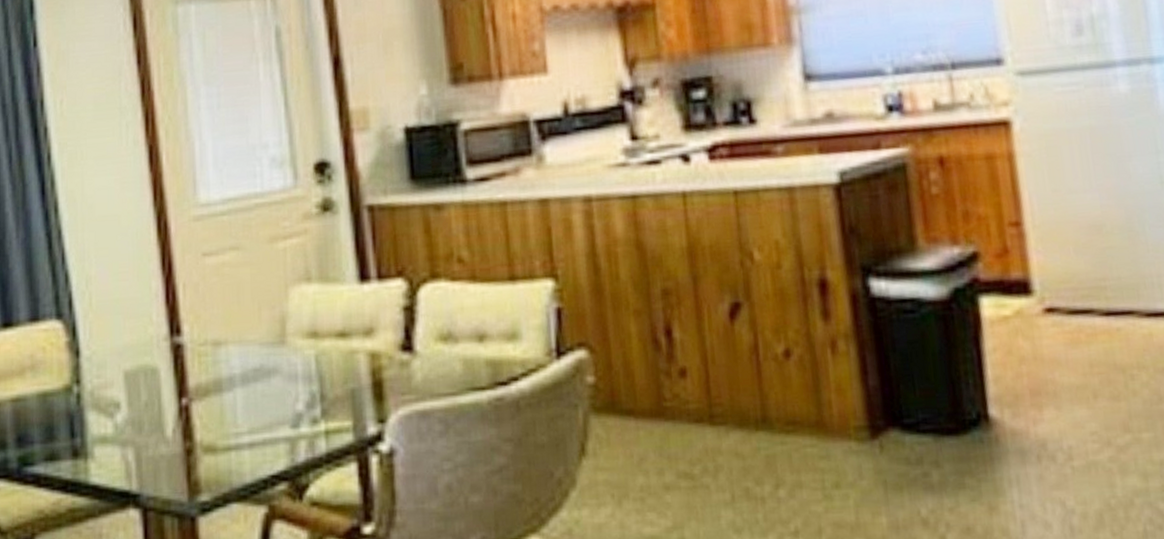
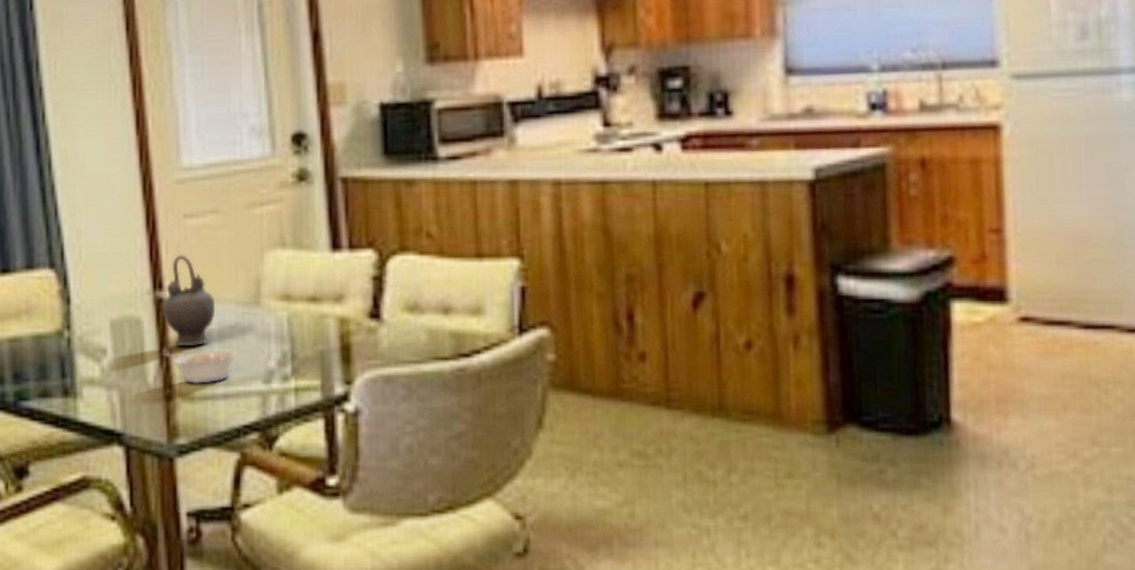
teapot: none [180,296,239,395] -> present [162,255,216,347]
legume: none [182,394,263,434] -> present [163,349,238,384]

